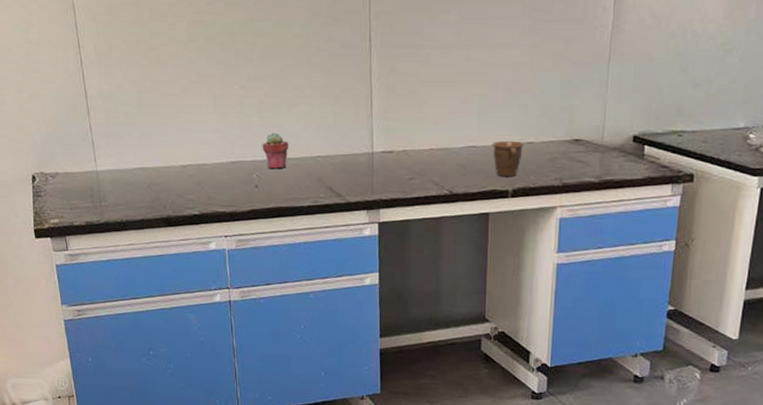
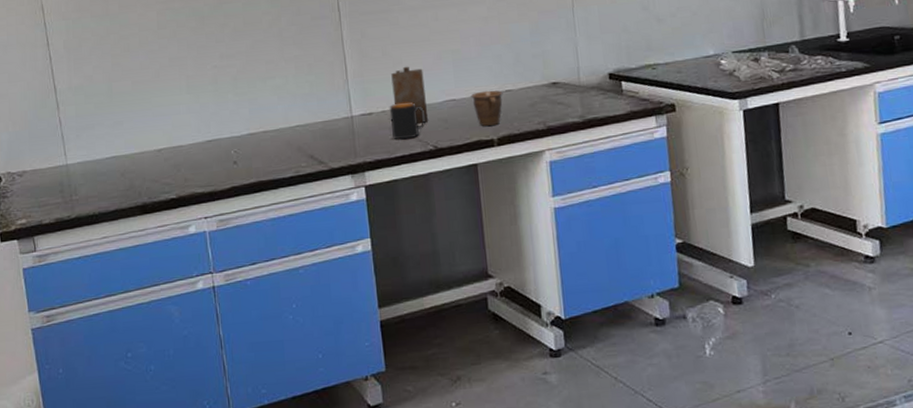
potted succulent: present [262,132,289,169] -> none [238,107,267,143]
mug: none [410,145,445,181] -> present [389,102,426,140]
flask: none [415,107,448,166] -> present [391,66,428,123]

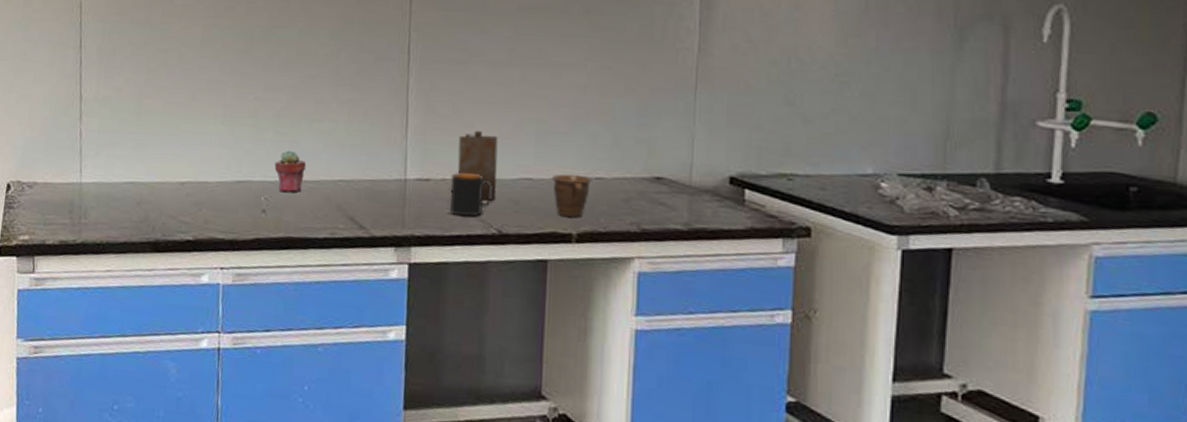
potted succulent: none [238,107,267,143] -> present [274,150,307,192]

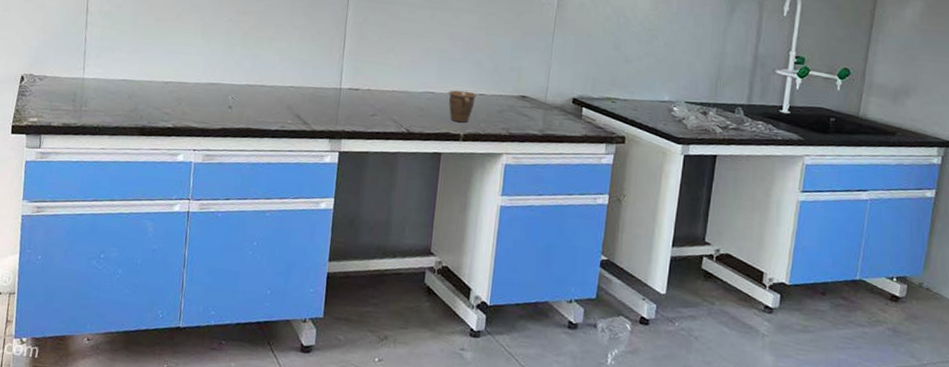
potted succulent: present [274,150,307,192] -> none [240,61,266,94]
mug: present [450,173,494,217] -> none [372,85,405,119]
flask: present [457,130,498,201] -> none [379,54,411,107]

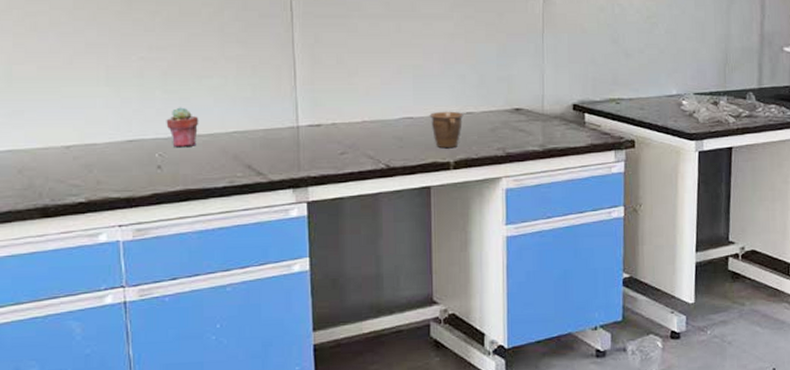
potted succulent: none [240,61,266,94] -> present [166,107,199,147]

